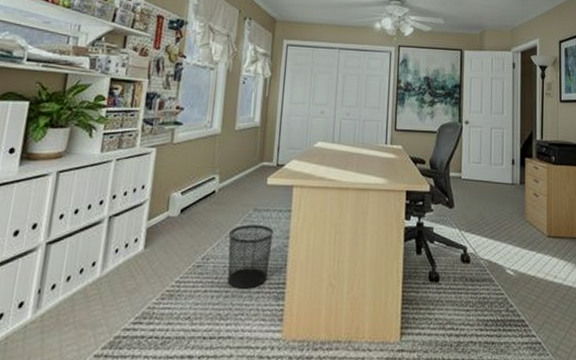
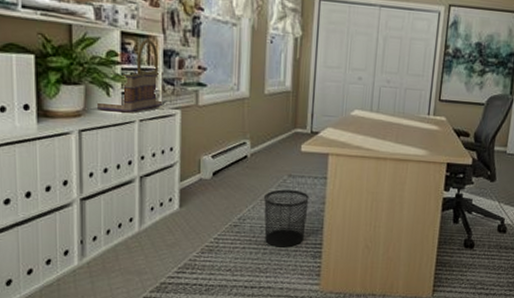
basket: none [77,84,145,153] -> present [96,39,165,113]

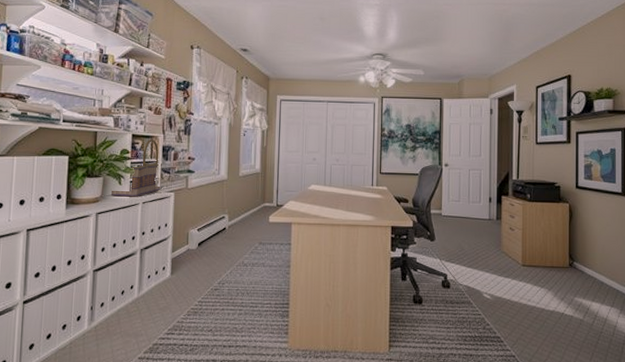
waste bin: present [264,189,309,248] -> none [239,256,277,308]

